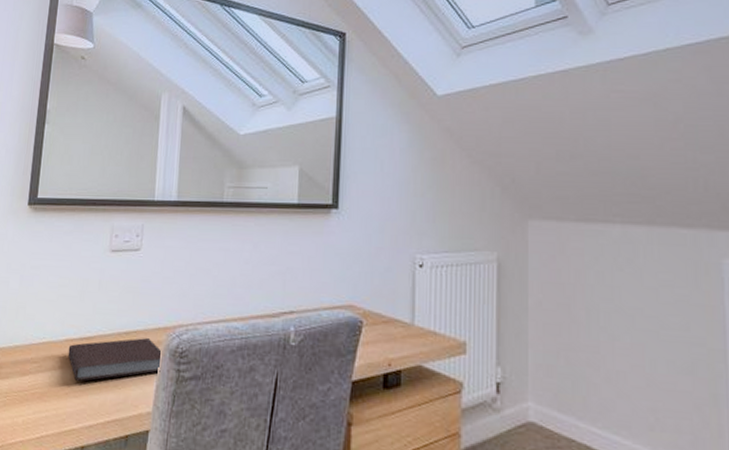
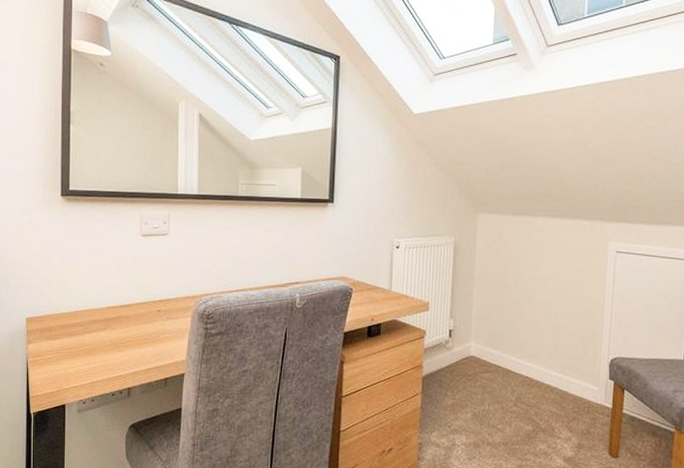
notebook: present [68,338,161,381] -> none [110,304,191,339]

